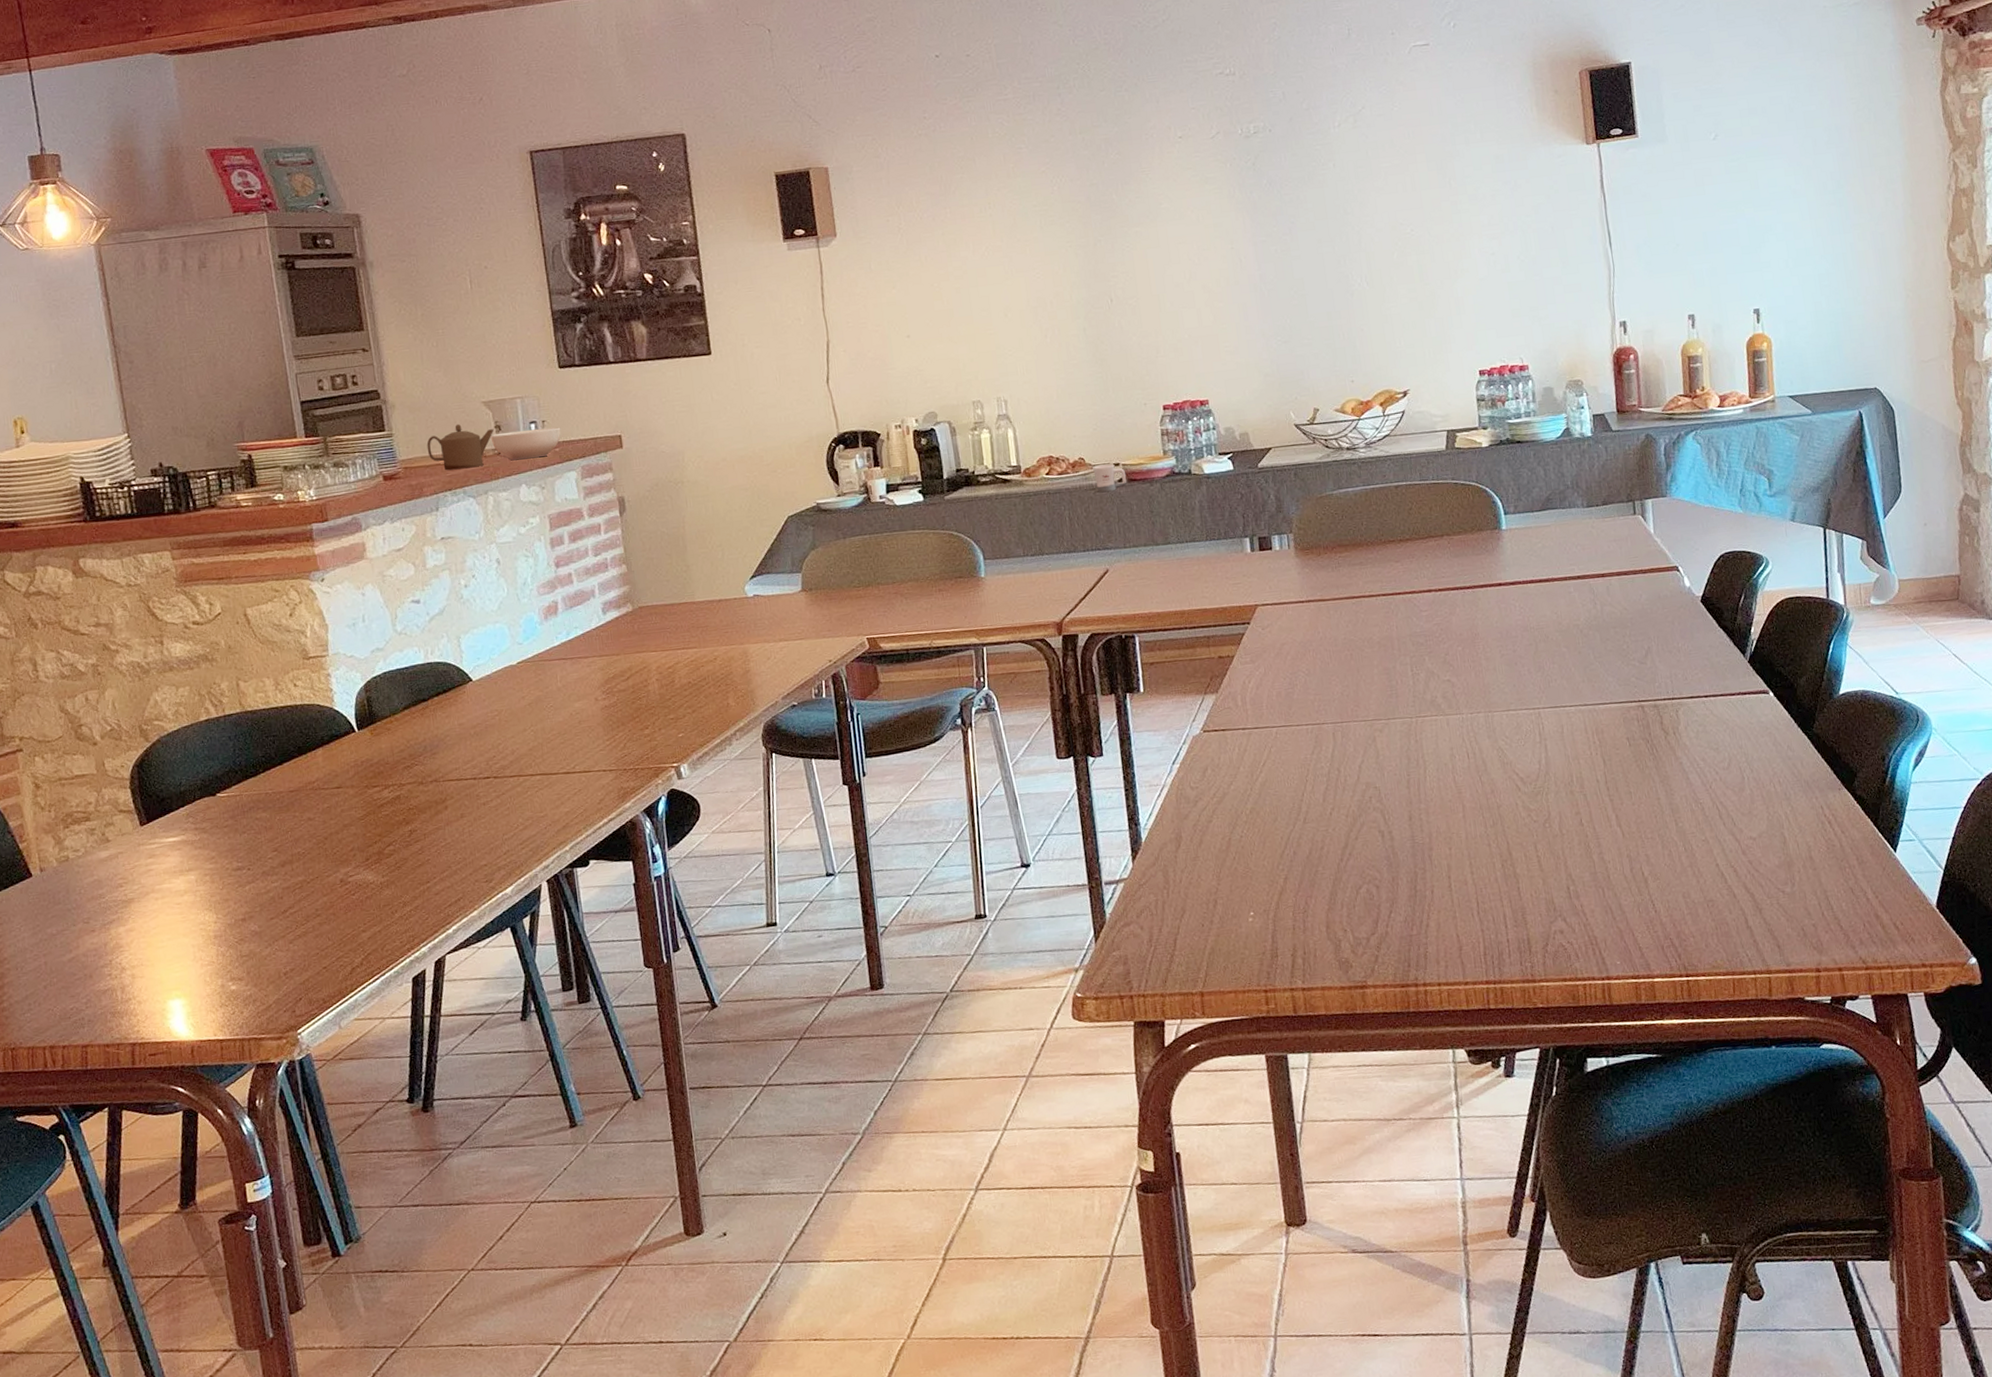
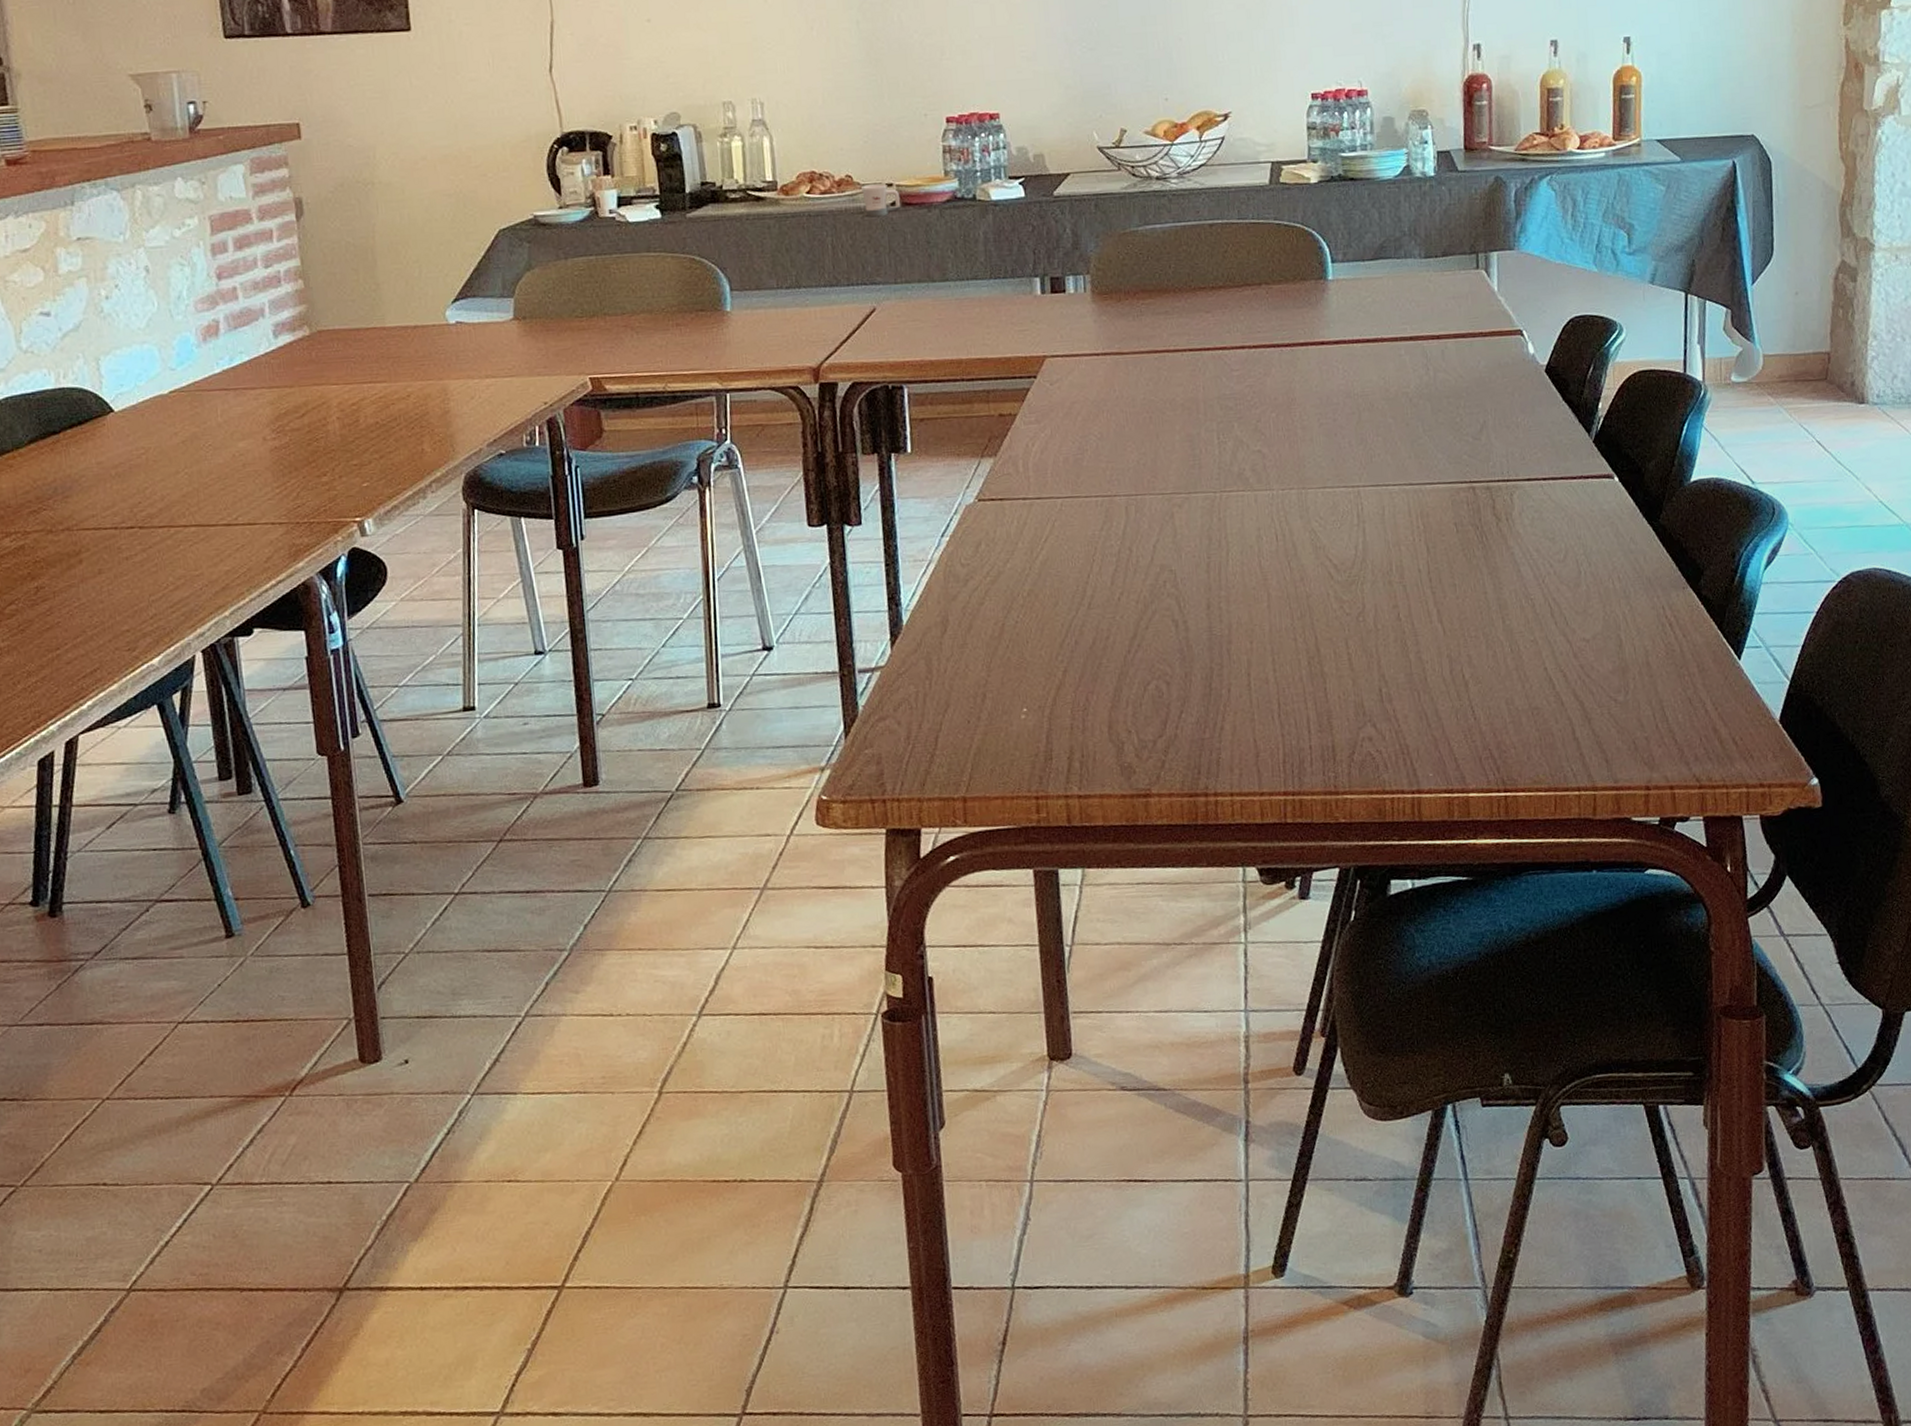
teapot: present [426,424,494,471] -> none [60,100,144,157]
bowl: present [490,427,561,461] -> none [139,109,226,148]

